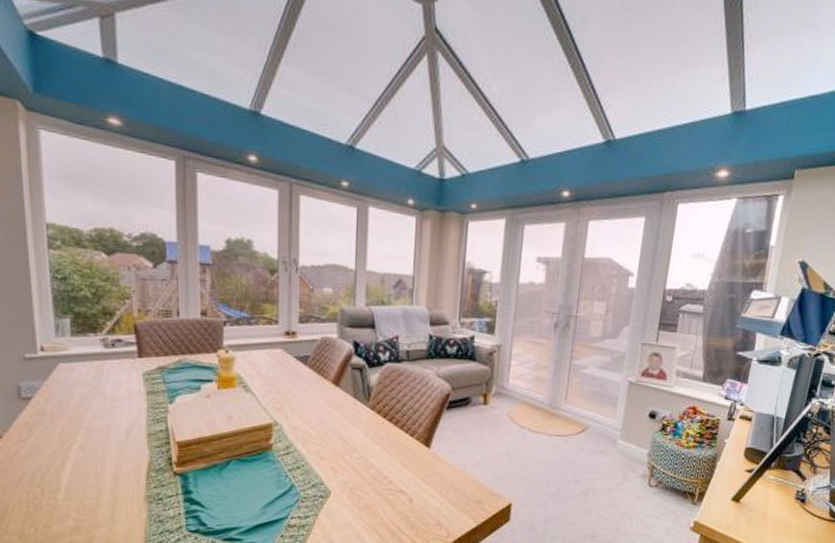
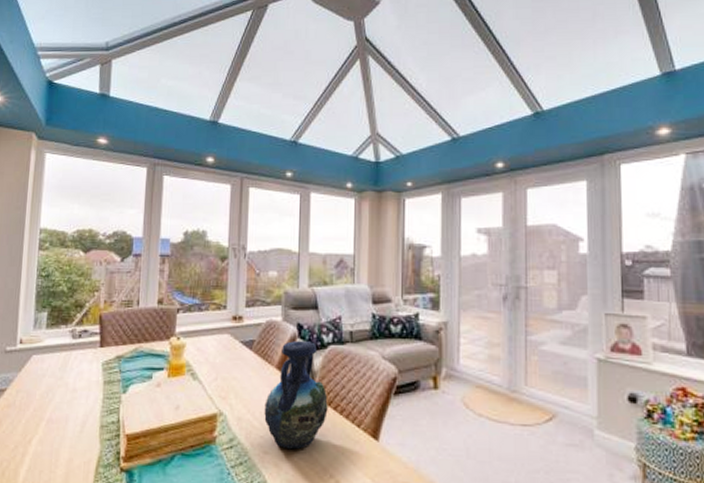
vase: none [320,358,383,456] -> present [264,341,328,450]

